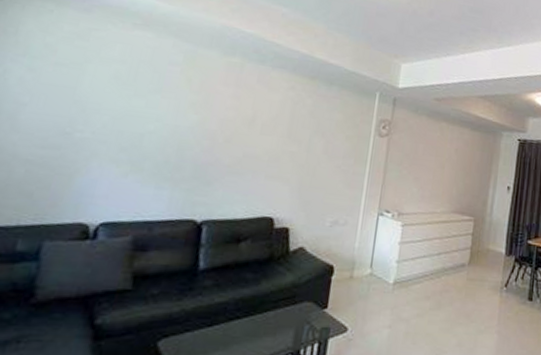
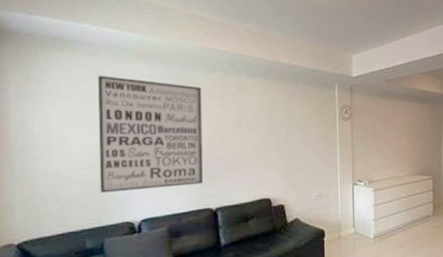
wall art: none [53,36,213,189] -> present [97,75,202,193]

